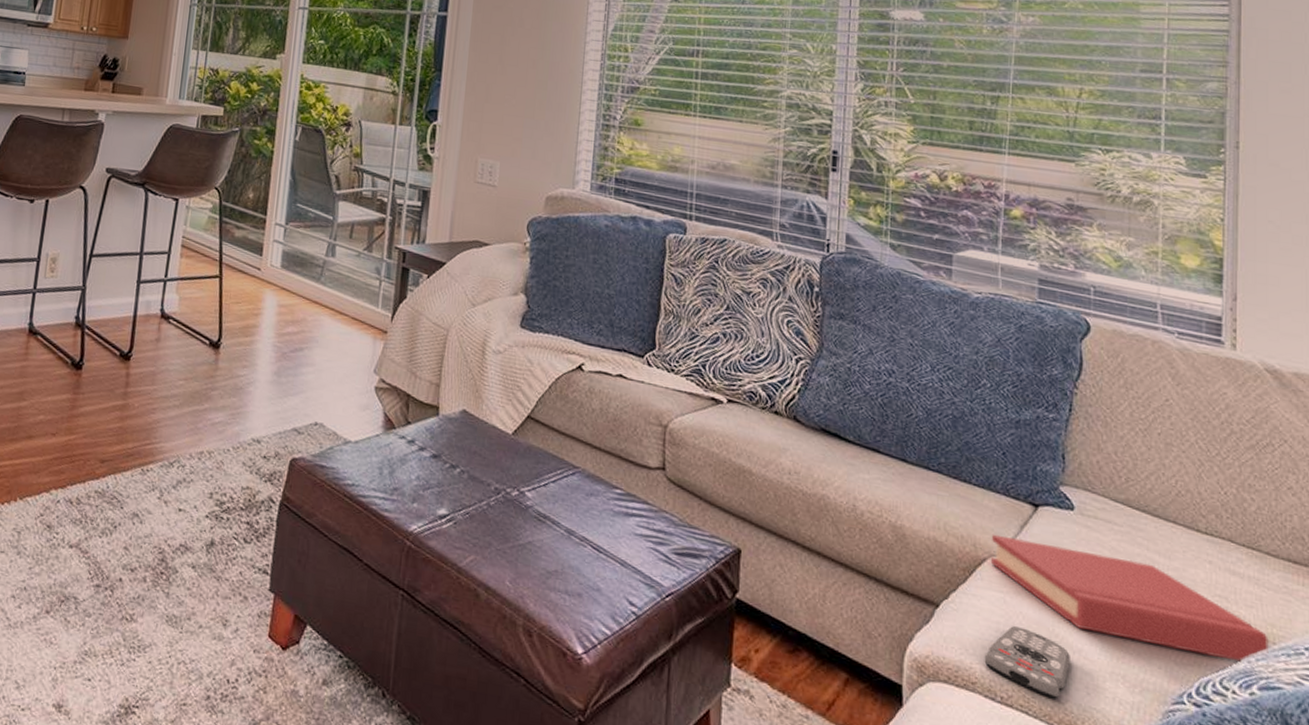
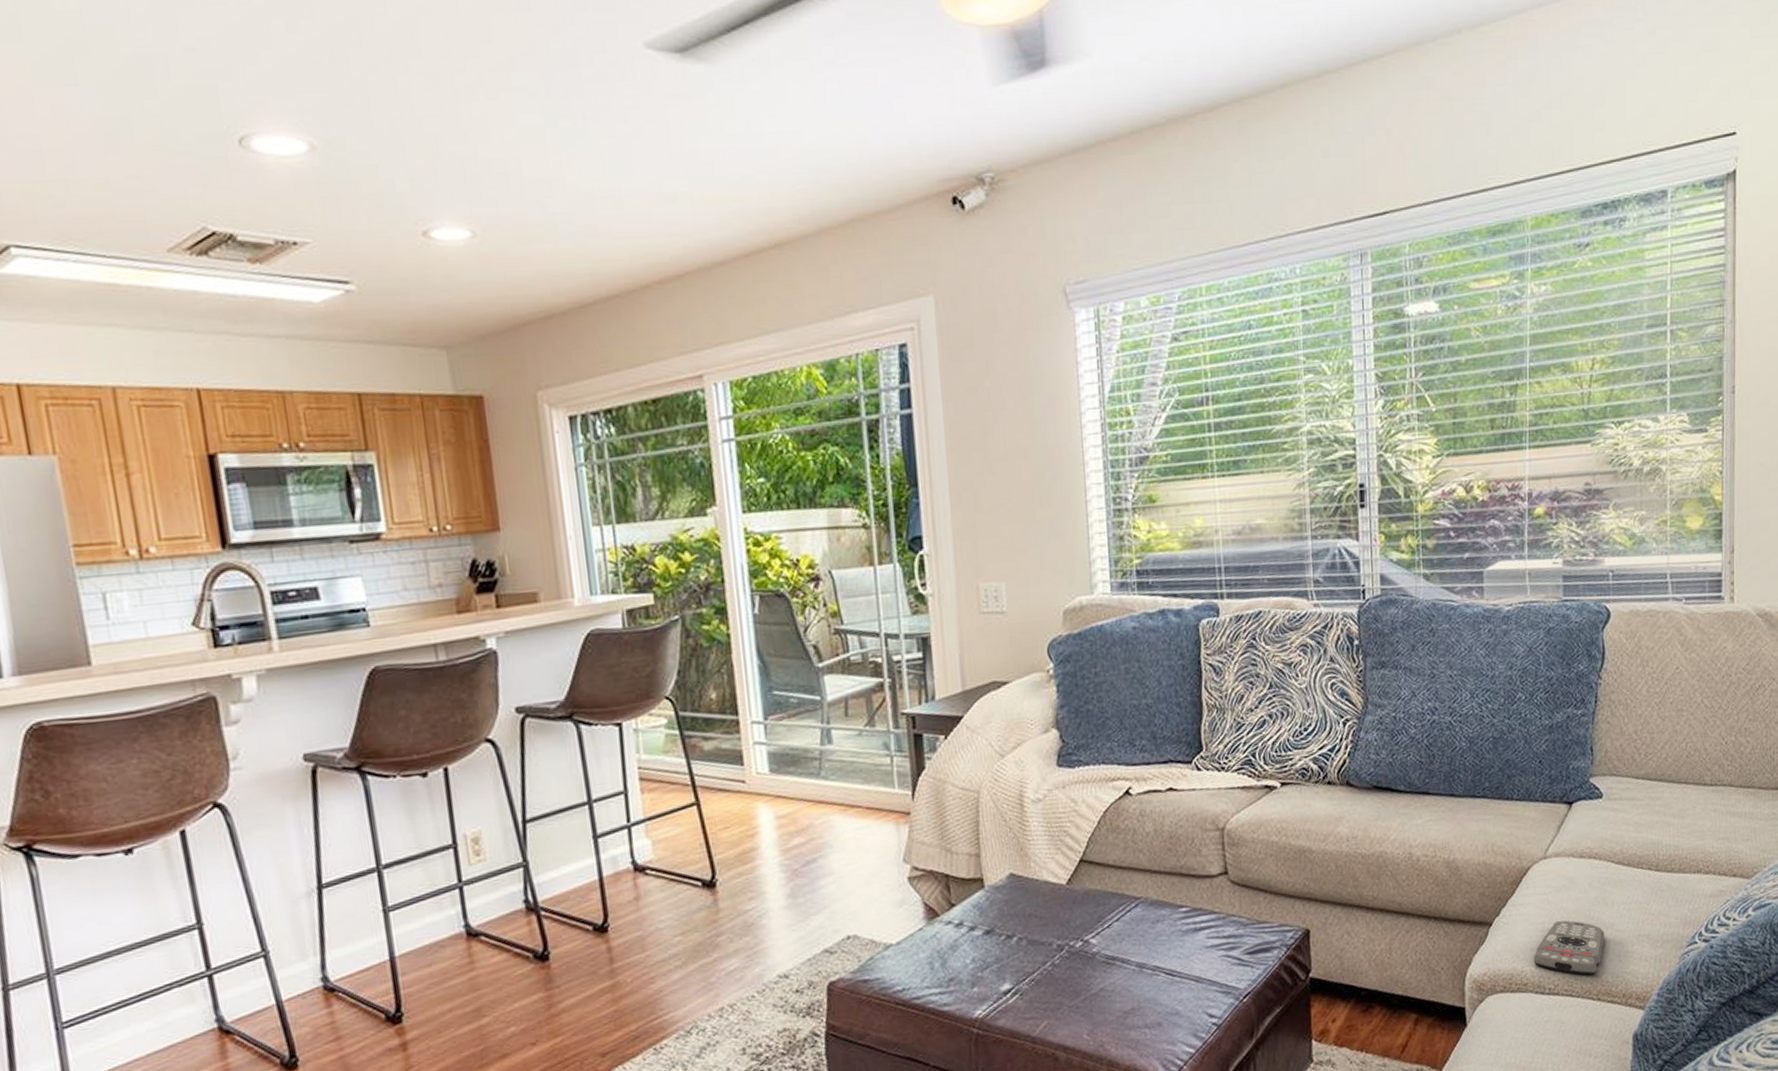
hardback book: present [990,534,1269,662] -> none [1533,827,1761,906]

